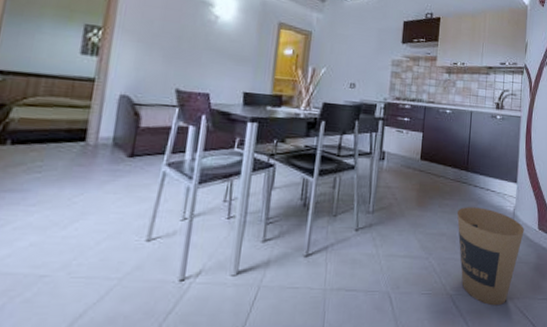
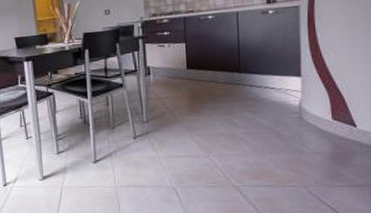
trash can: present [456,207,524,306] -> none [233,105,314,194]

